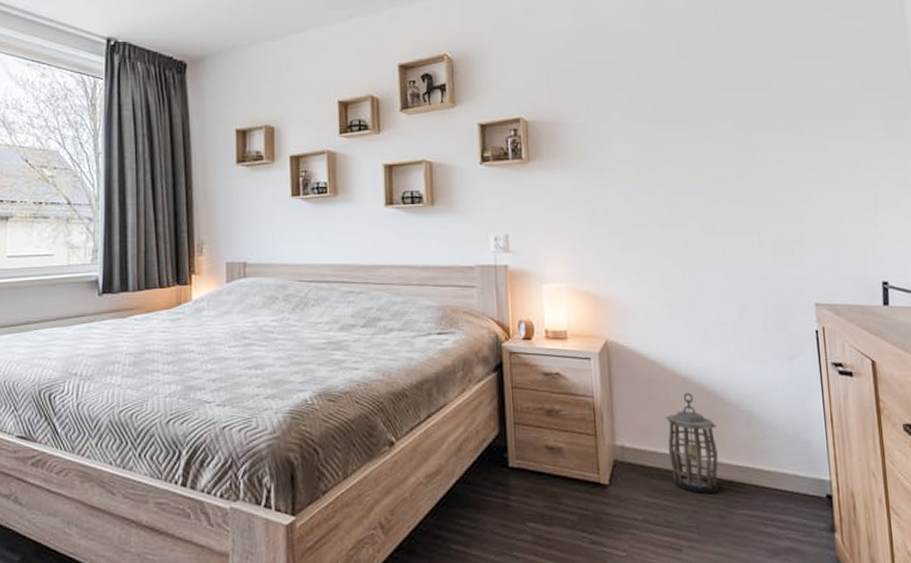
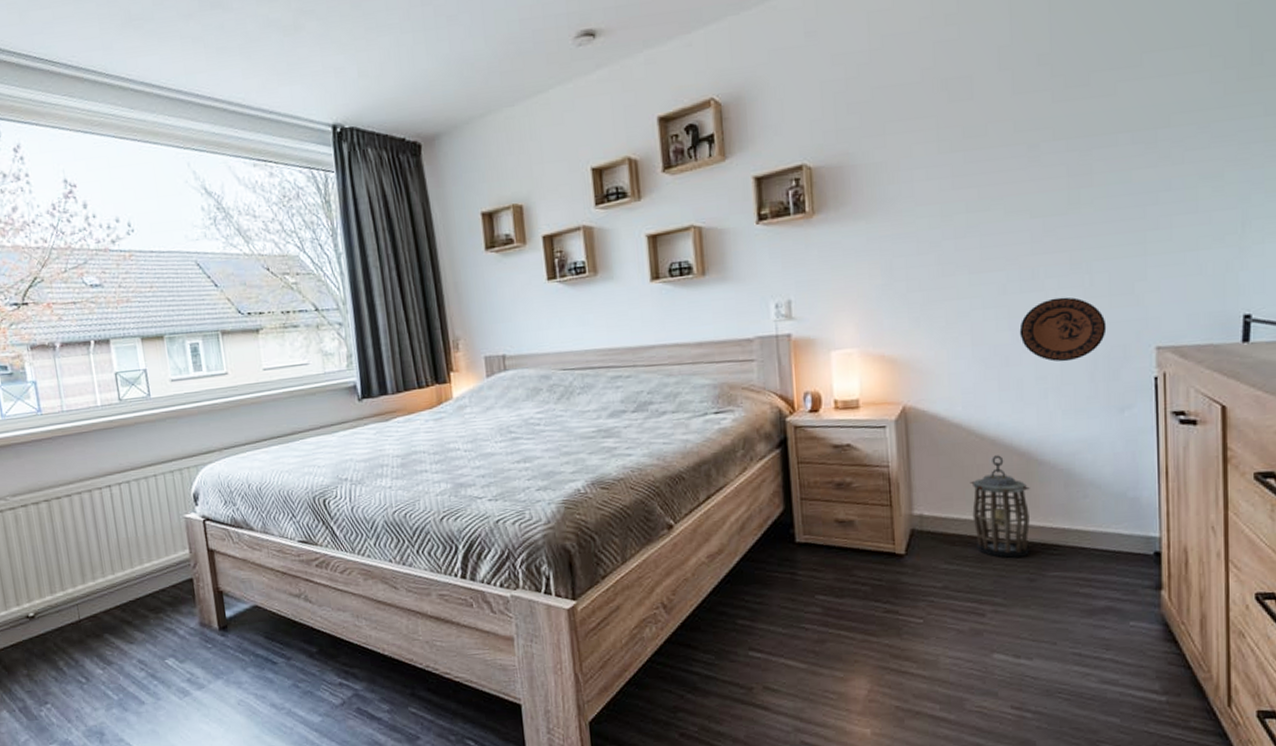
decorative plate: none [702,253,774,311] -> present [1019,297,1107,362]

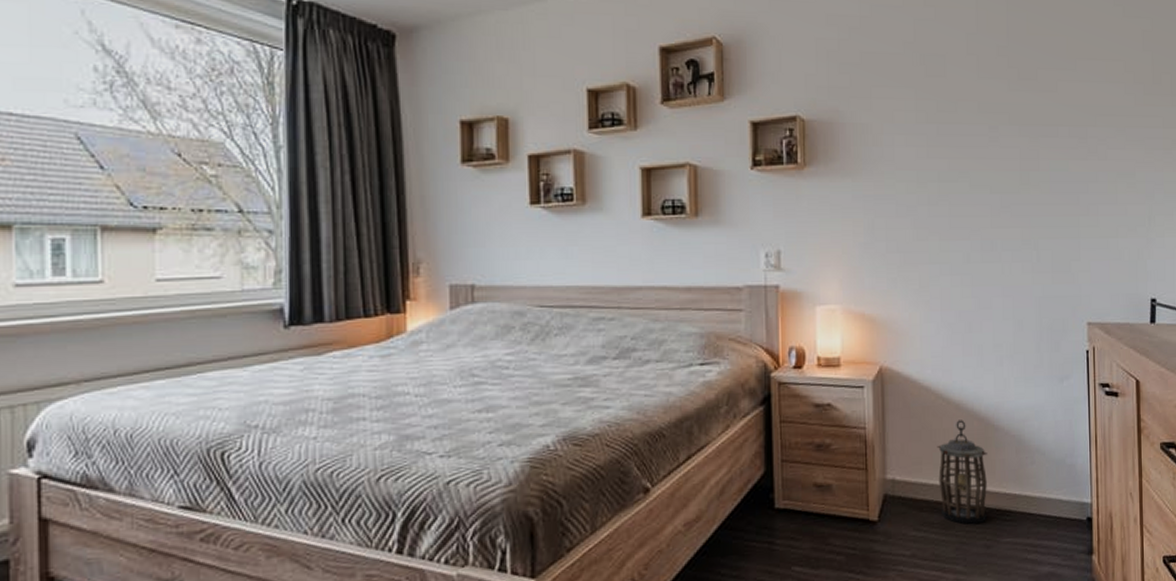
decorative plate: present [1019,297,1107,362] -> none [980,270,1050,331]

